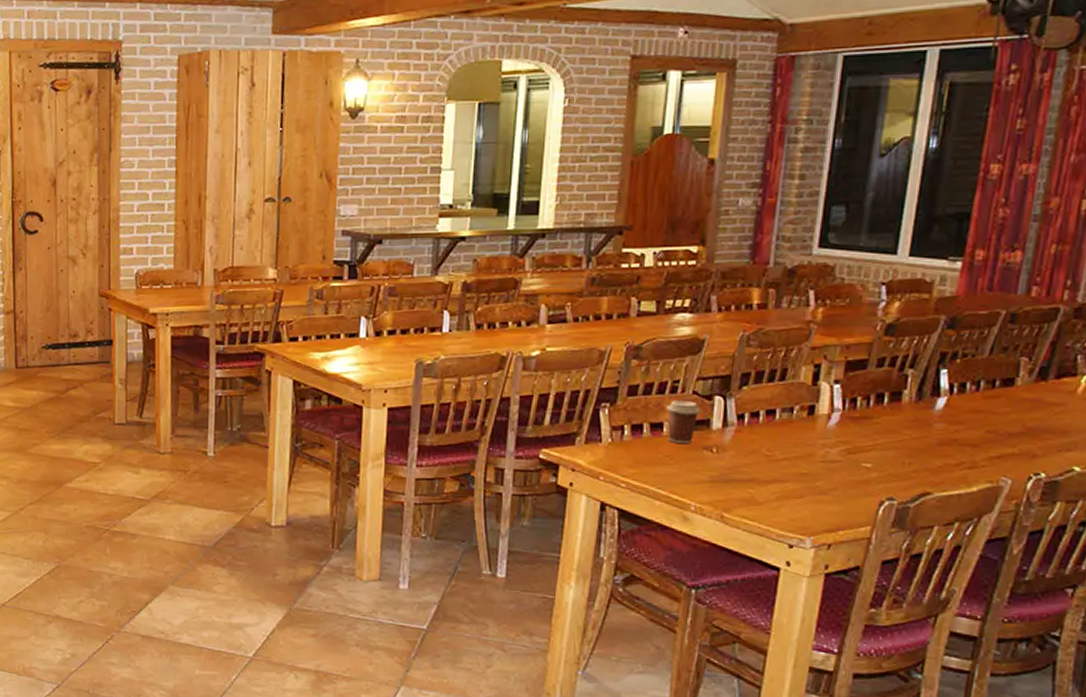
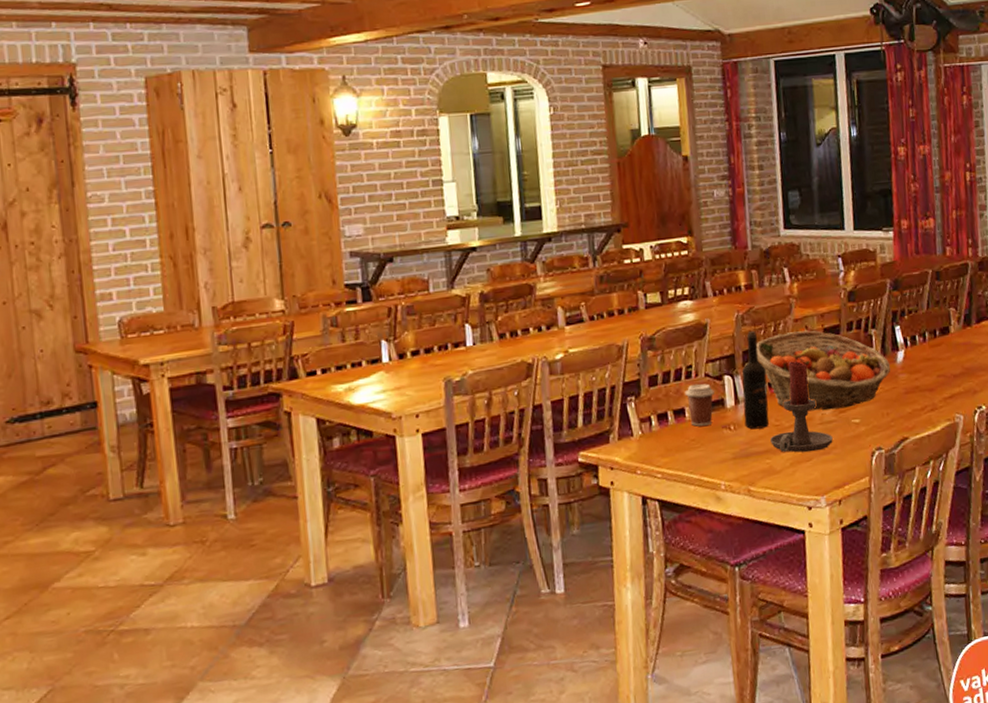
wine bottle: none [730,353,767,456] -> present [741,330,769,429]
fruit basket: none [757,360,926,450] -> present [756,330,891,410]
candle holder: none [757,391,834,490] -> present [770,360,833,453]

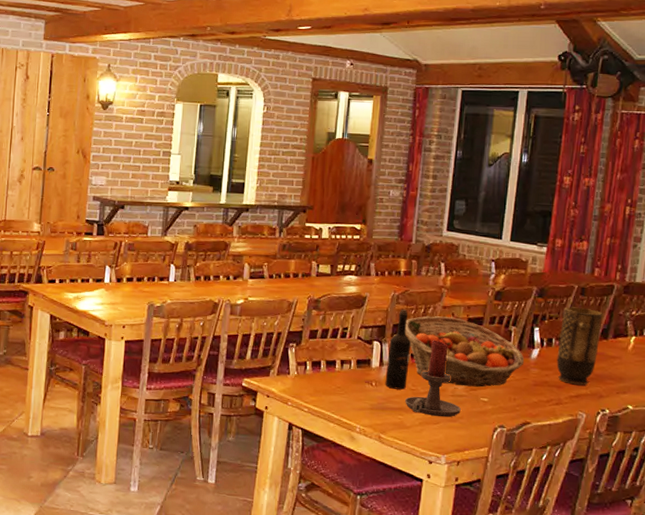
coffee cup: present [685,383,714,427] -> none [338,343,363,378]
vase: none [922,294,964,384] -> present [556,306,603,385]

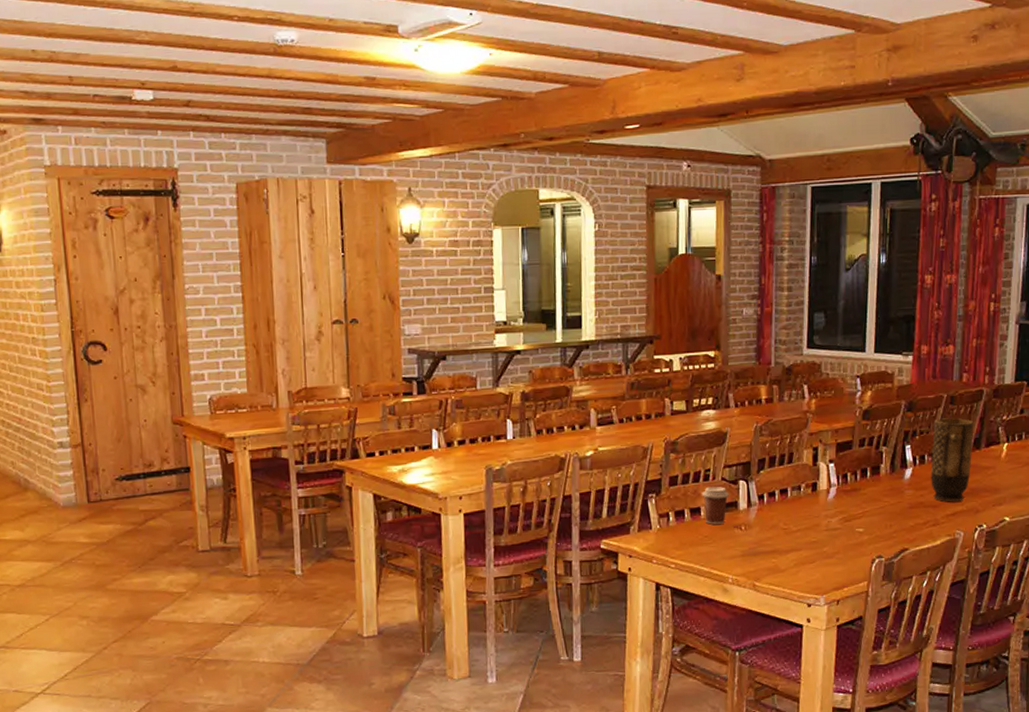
coffee cup: none [338,343,363,378] -> present [702,486,729,525]
wine bottle: present [385,309,412,390] -> none [755,441,780,531]
fruit basket: present [404,316,525,387] -> none [771,444,898,518]
candle holder: present [405,340,461,418] -> none [778,471,836,555]

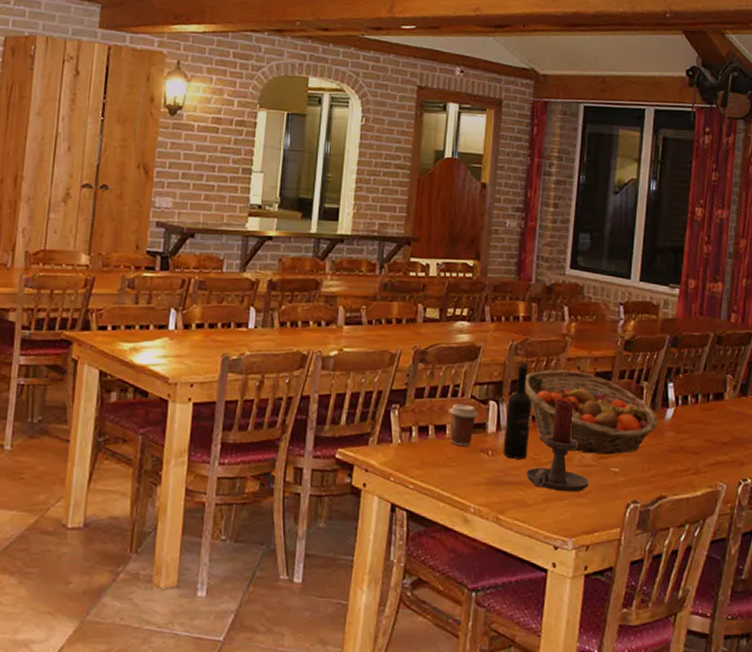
wine bottle: none [755,441,780,531] -> present [503,361,533,459]
fruit basket: none [771,444,898,518] -> present [524,369,658,455]
candle holder: none [778,471,836,555] -> present [526,398,589,493]
vase: present [930,418,974,502] -> none [693,358,741,451]

